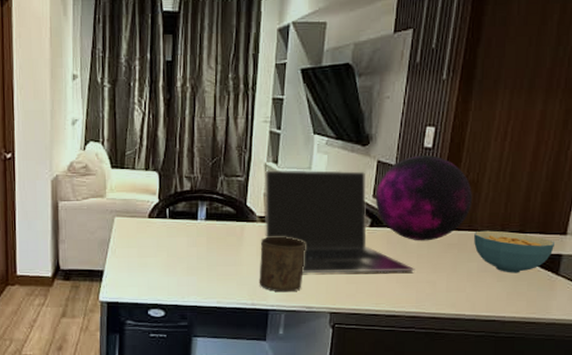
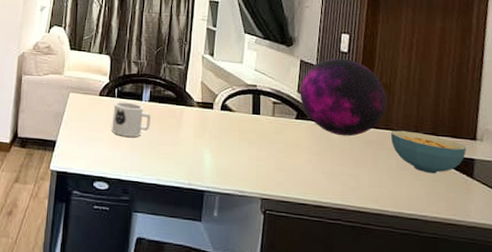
mug: none [164,223,208,260] -> present [111,102,151,137]
cup: present [259,236,305,293] -> none [195,121,238,176]
laptop: present [264,169,415,273] -> none [201,61,339,165]

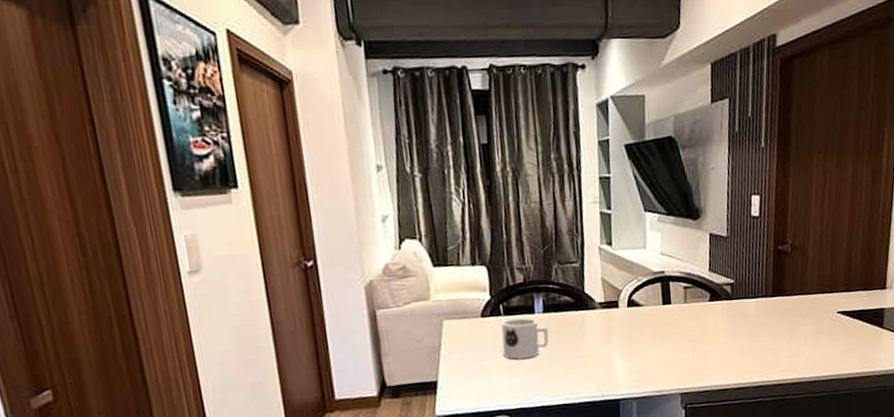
decorative orb: present [299,58,386,137] -> none [711,223,801,311]
cereal bowl: present [391,130,466,174] -> none [806,291,877,332]

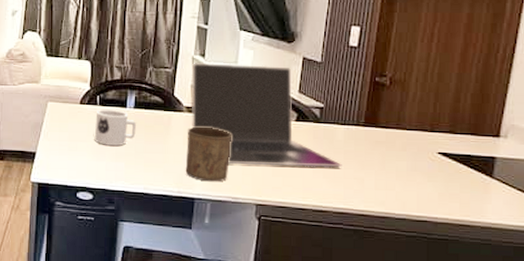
laptop: none [599,246,757,356] -> present [191,63,342,168]
cup: none [604,321,650,380] -> present [185,126,231,182]

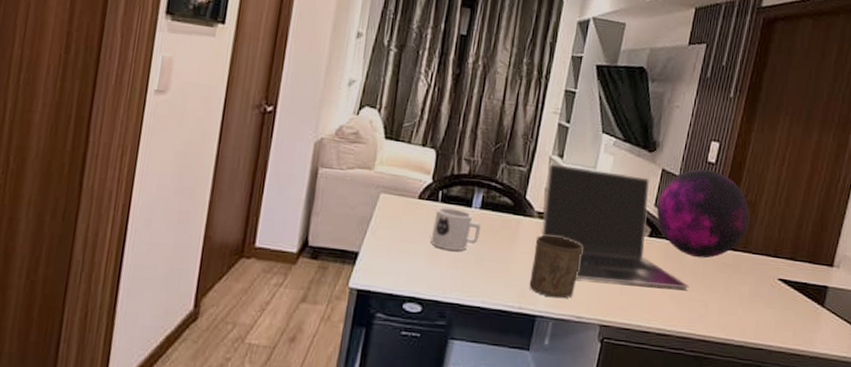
decorative orb: none [301,53,399,138] -> present [656,169,750,259]

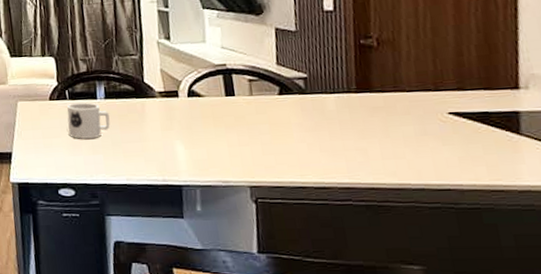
cup: present [529,235,582,299] -> none [164,110,214,167]
laptop: present [541,163,690,290] -> none [158,40,340,146]
decorative orb: present [656,169,750,259] -> none [279,18,392,107]

